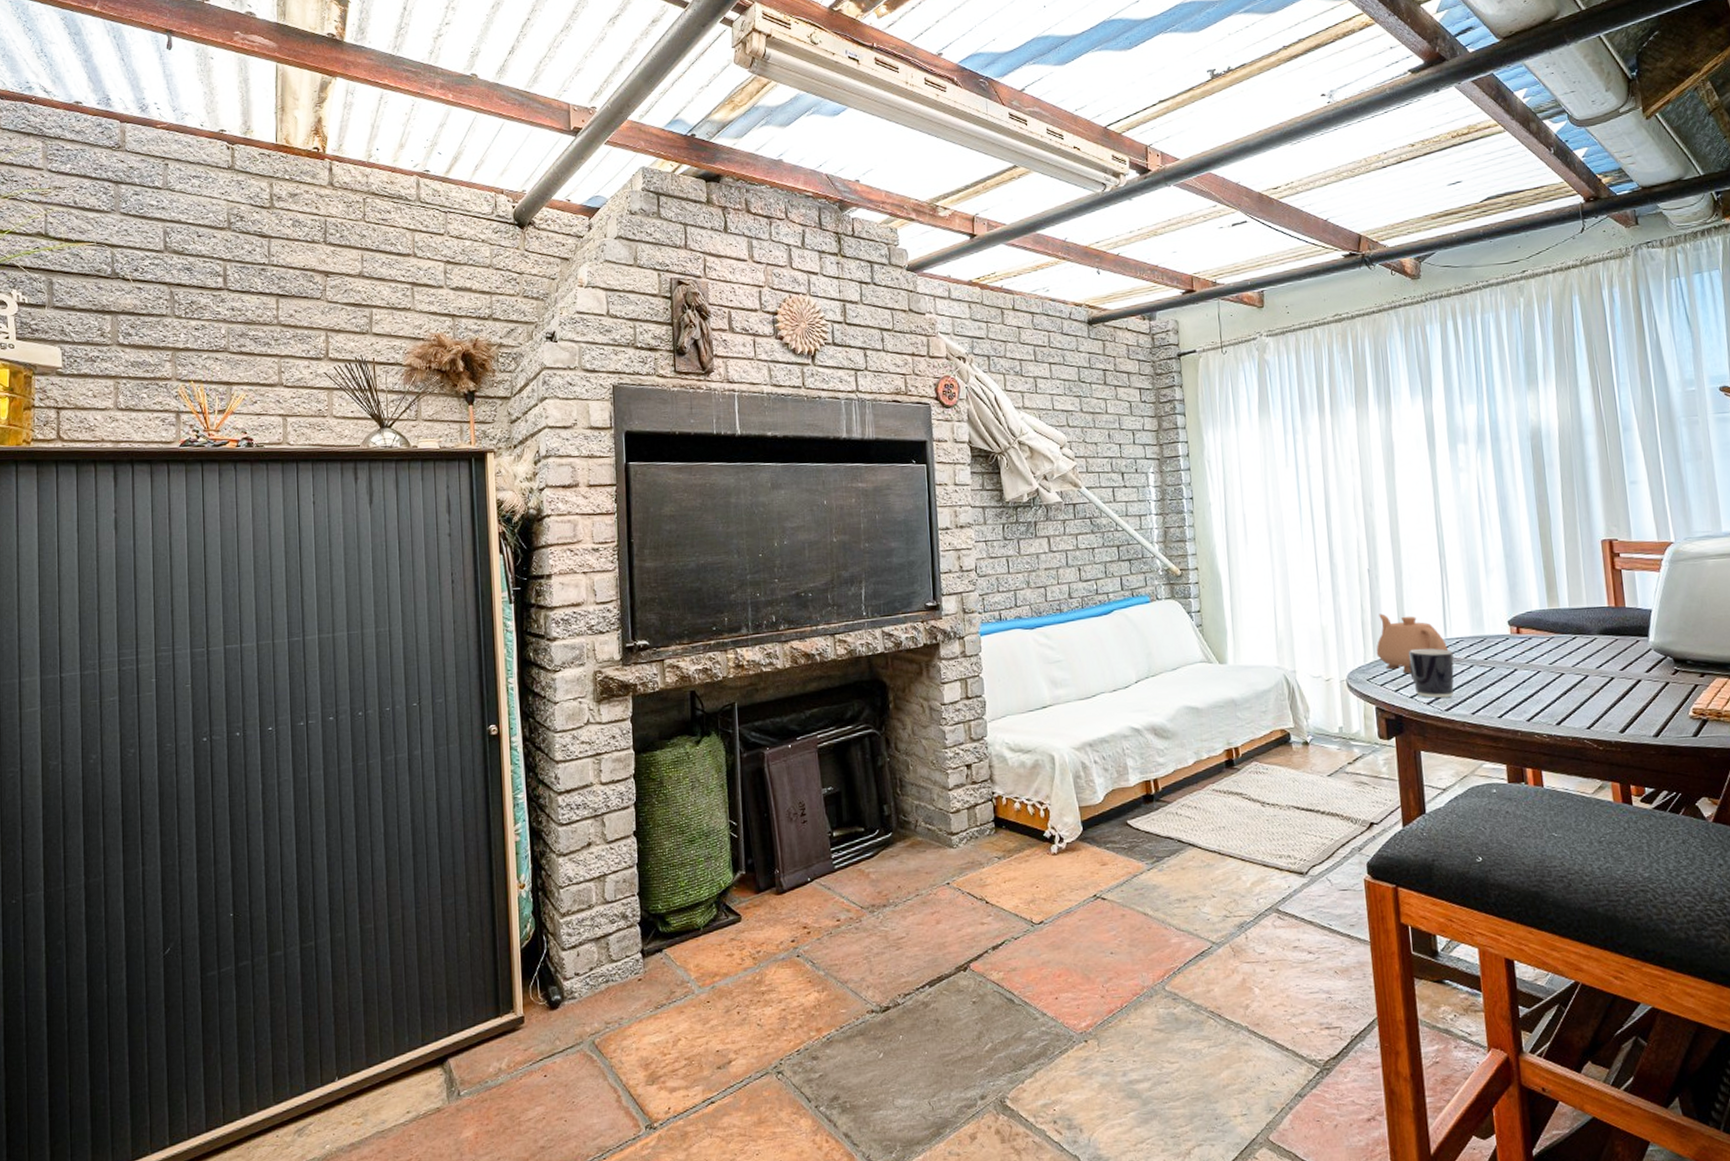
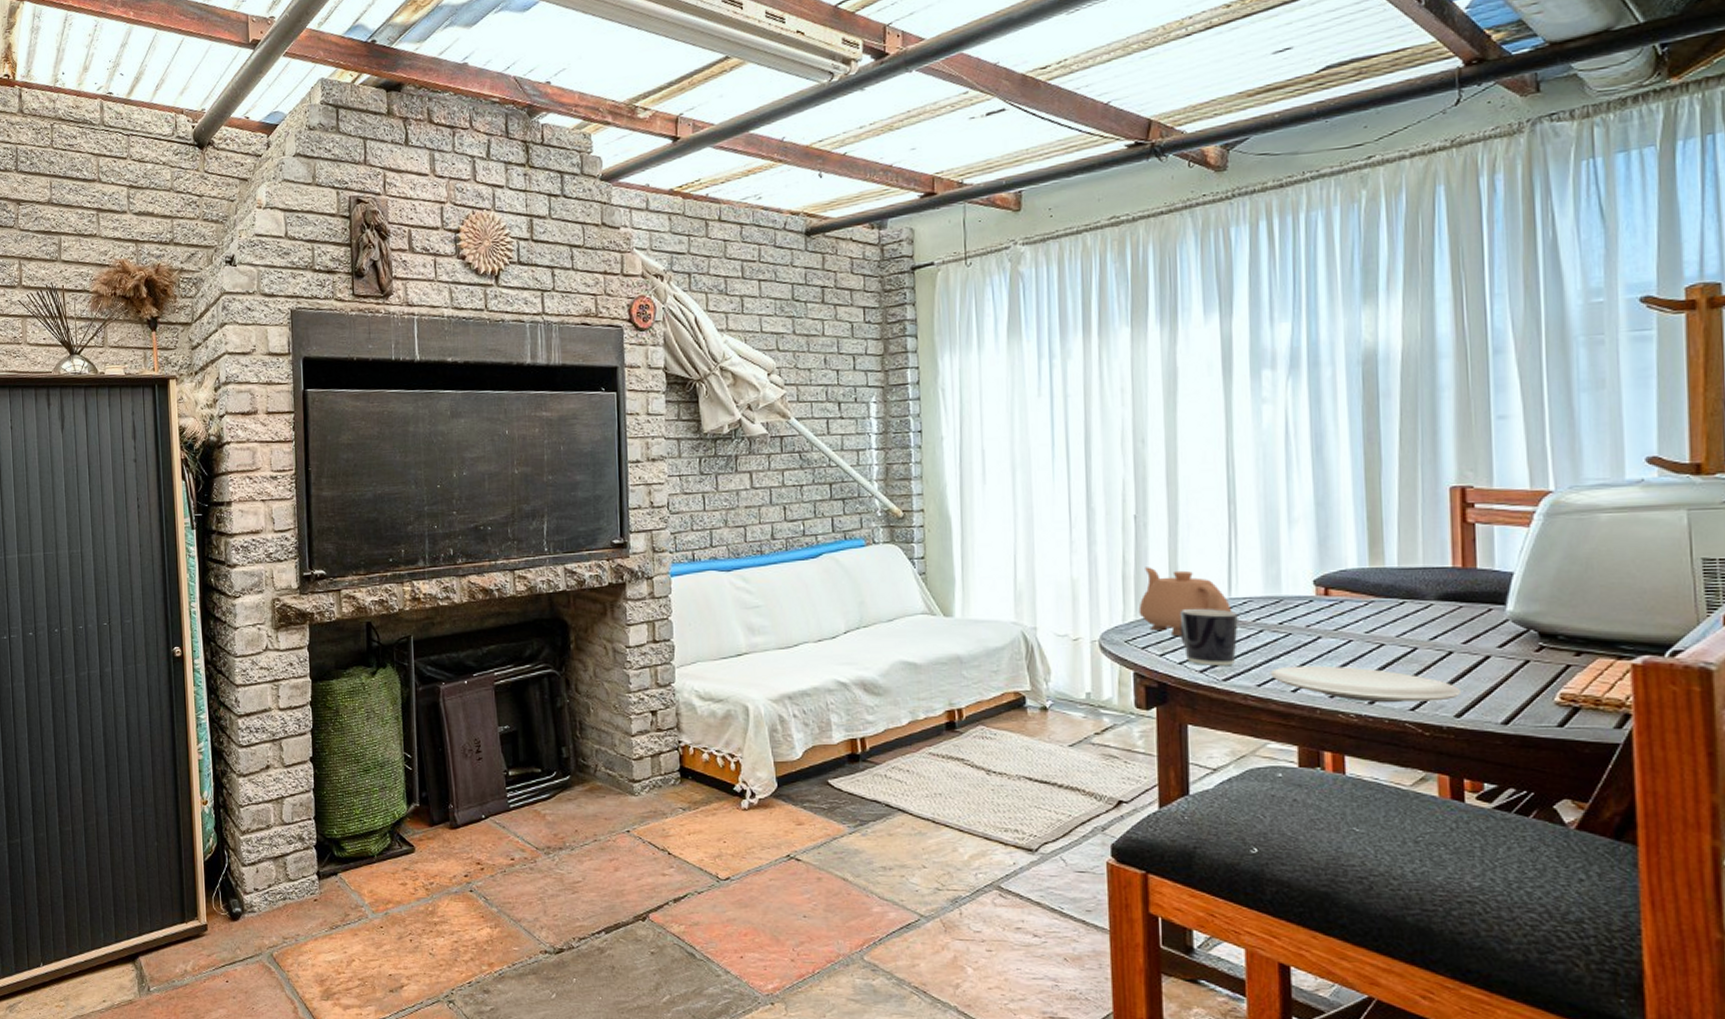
plate: none [1481,694,1623,724] -> present [1270,665,1462,703]

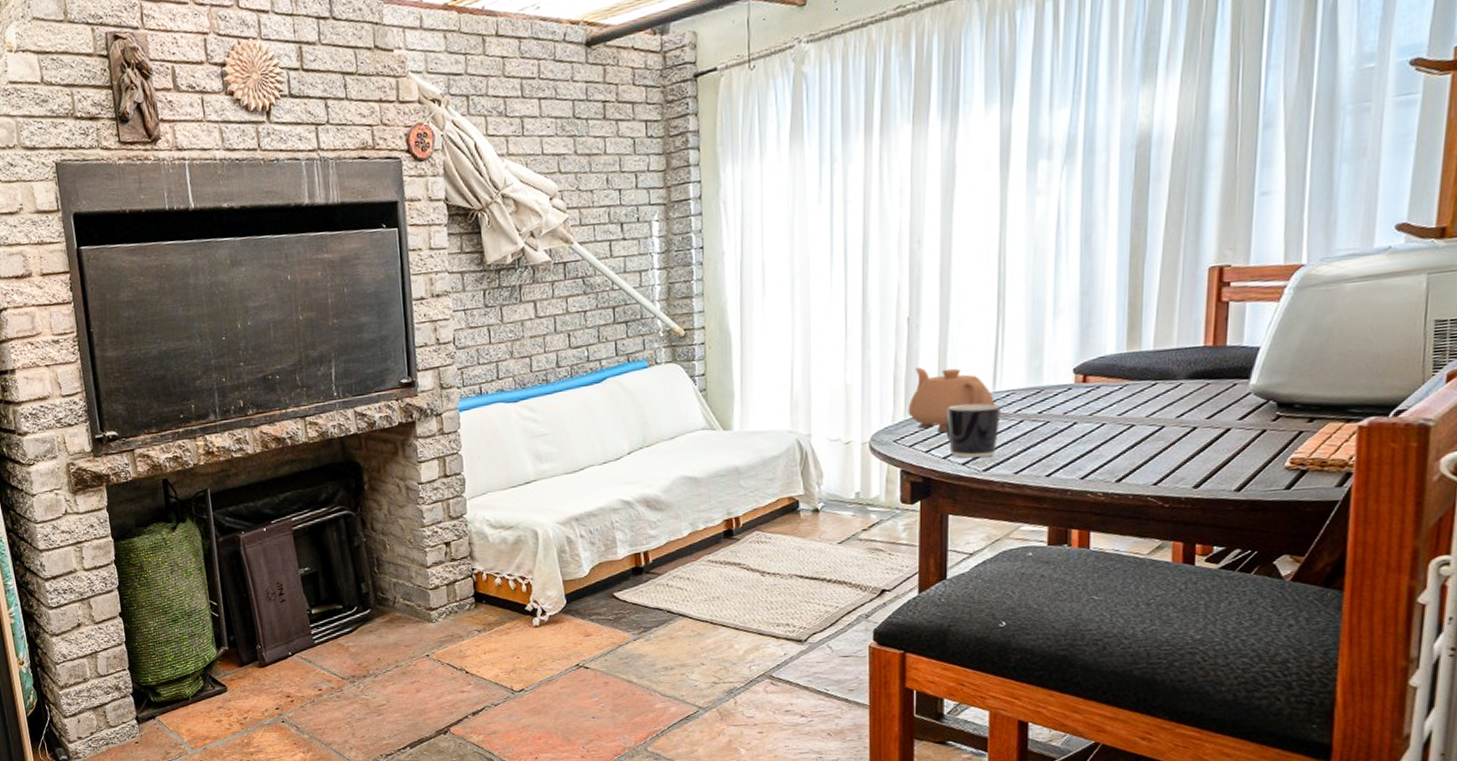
plate: present [1270,665,1462,703] -> none [1027,449,1202,481]

